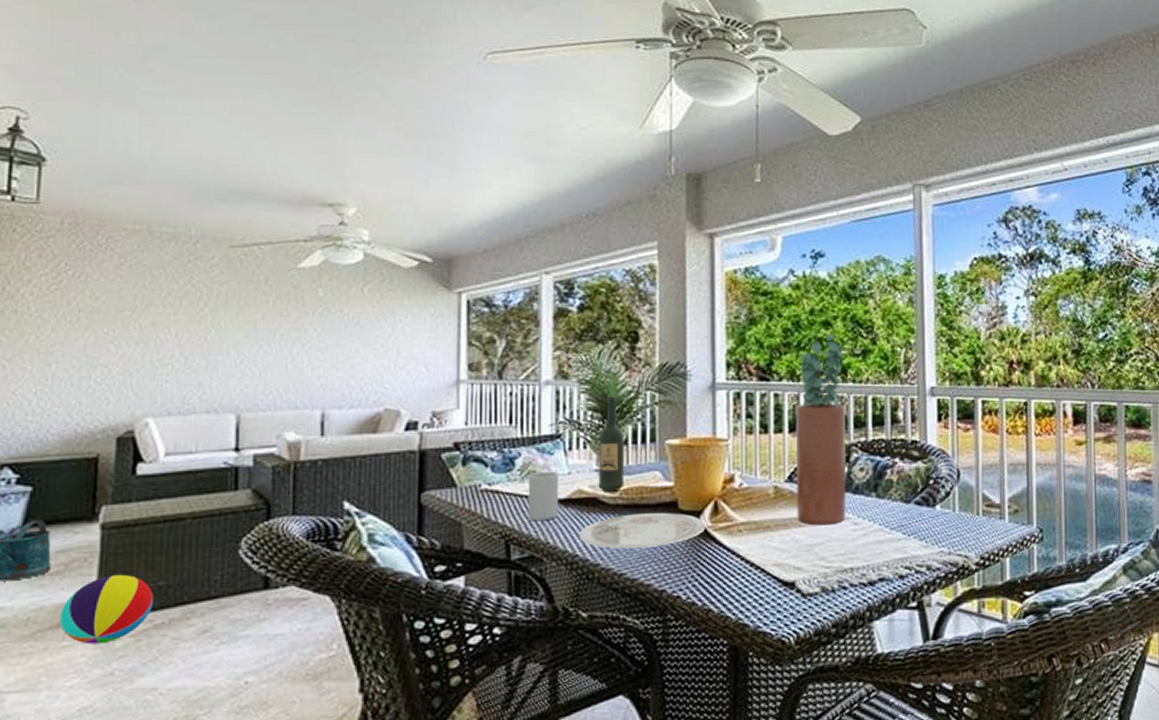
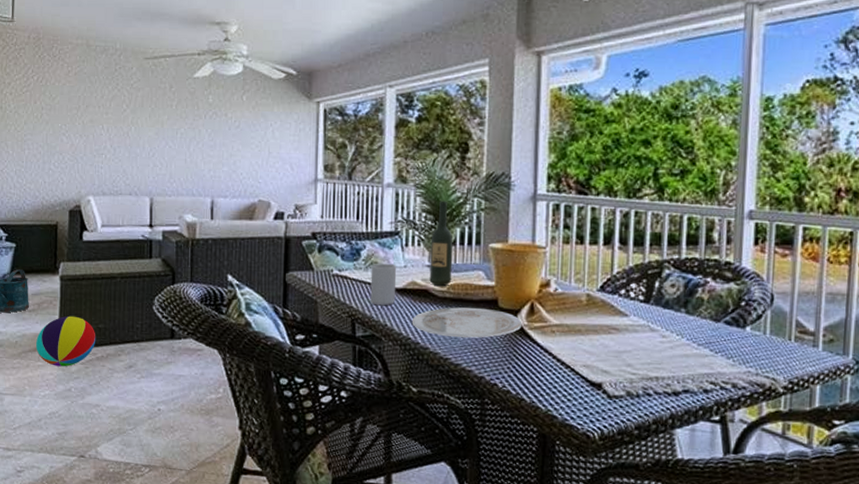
vase: present [795,325,846,526] -> none [607,144,662,335]

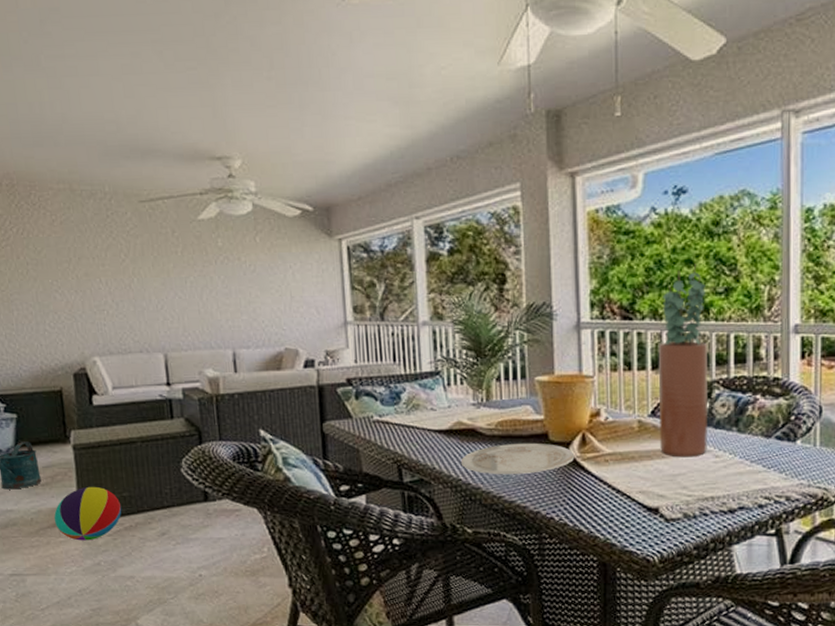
cup: present [370,263,397,306] -> none [413,405,442,449]
wine bottle: present [429,200,454,286] -> none [474,336,499,424]
vase: none [607,144,662,335] -> present [658,263,707,458]

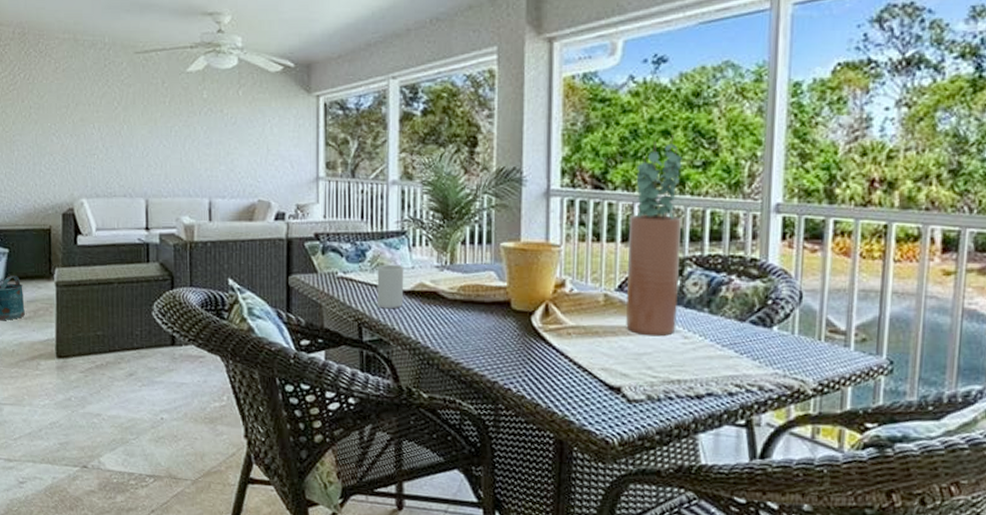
beach ball: present [54,486,122,541] -> none [33,323,95,376]
cup: none [413,405,442,449] -> present [377,264,404,309]
plate: present [460,442,575,475] -> none [420,309,537,342]

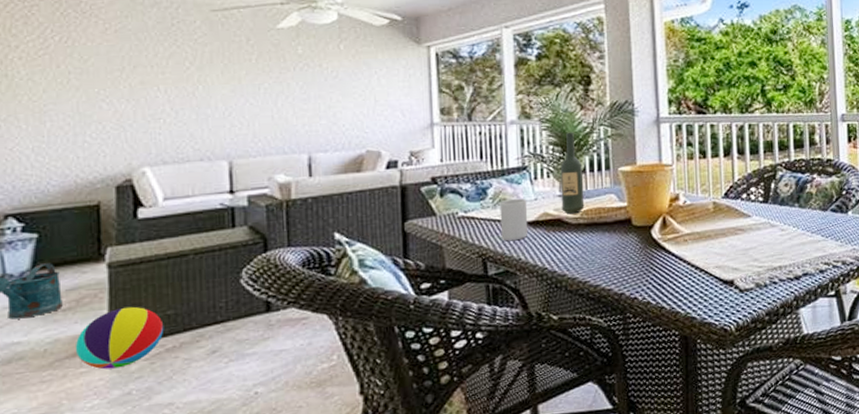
beach ball: none [33,323,95,376] -> present [75,306,164,370]
wine bottle: none [438,198,463,287] -> present [560,132,585,214]
vase: present [626,135,682,336] -> none [728,65,774,233]

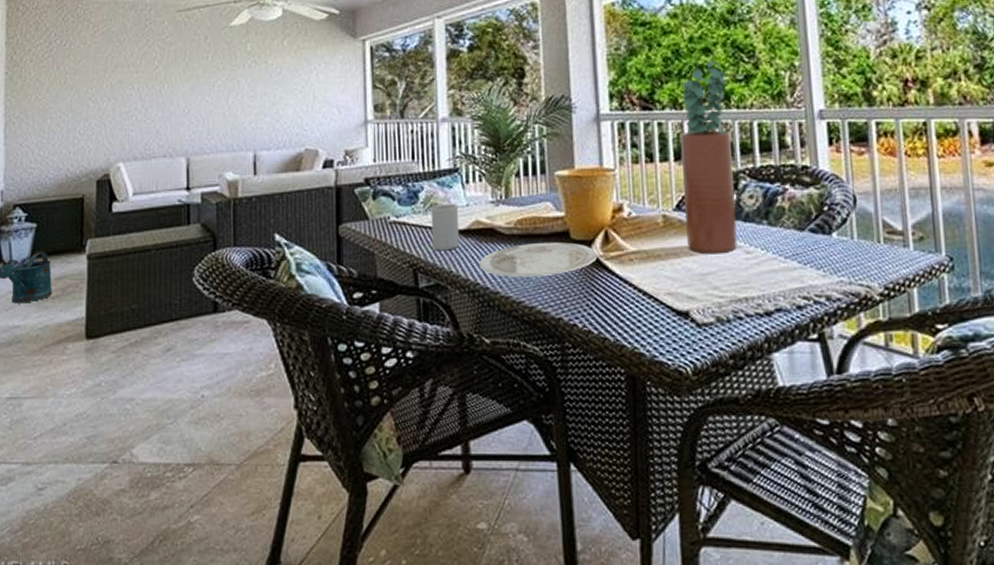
beach ball: present [75,306,164,370] -> none [59,298,129,359]
plate: none [546,228,657,261] -> present [478,241,598,278]
wine bottle: present [560,132,585,214] -> none [492,130,519,222]
vase: none [728,65,774,233] -> present [679,52,737,255]

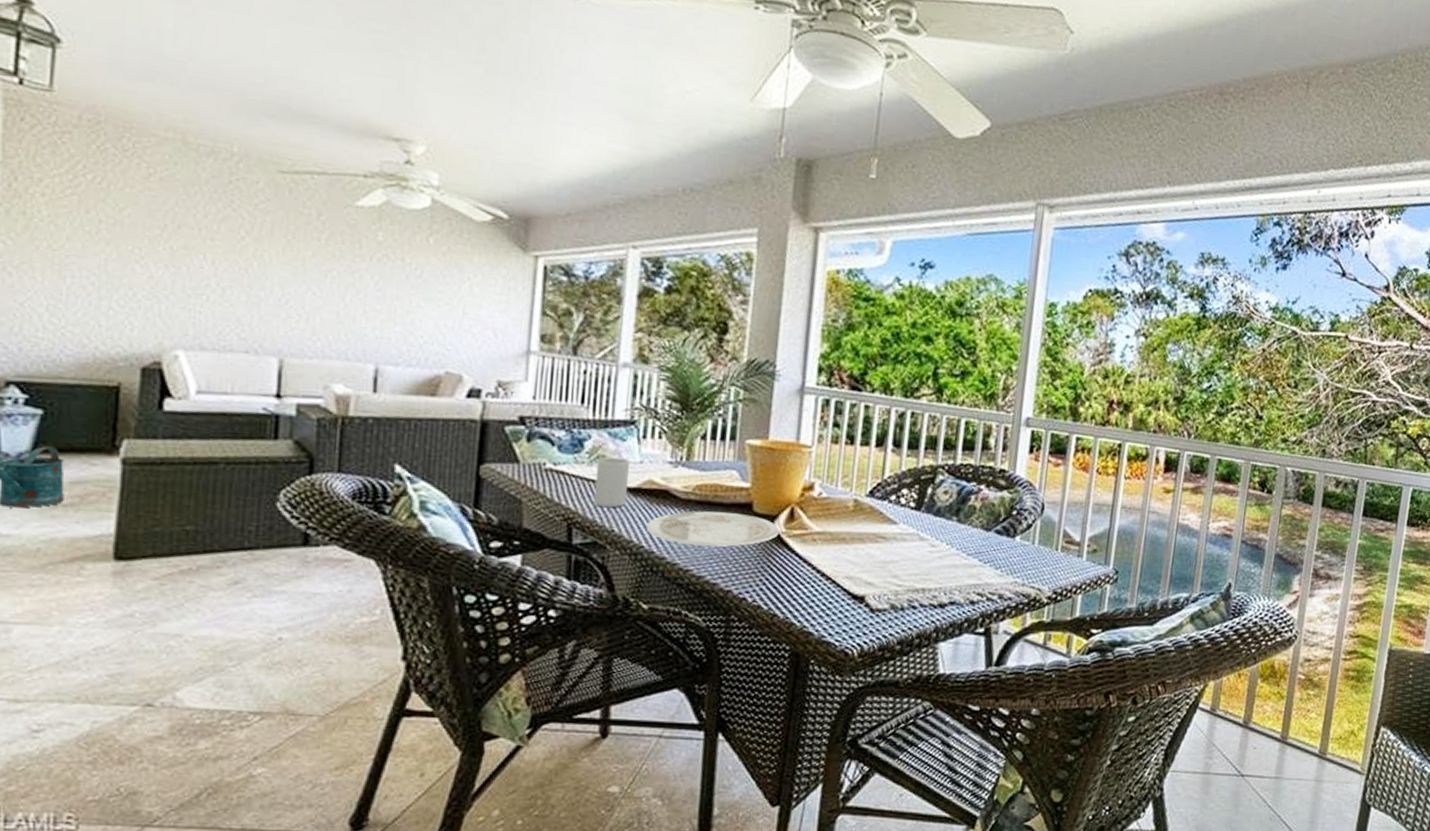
vase: present [679,52,737,255] -> none [874,341,942,544]

